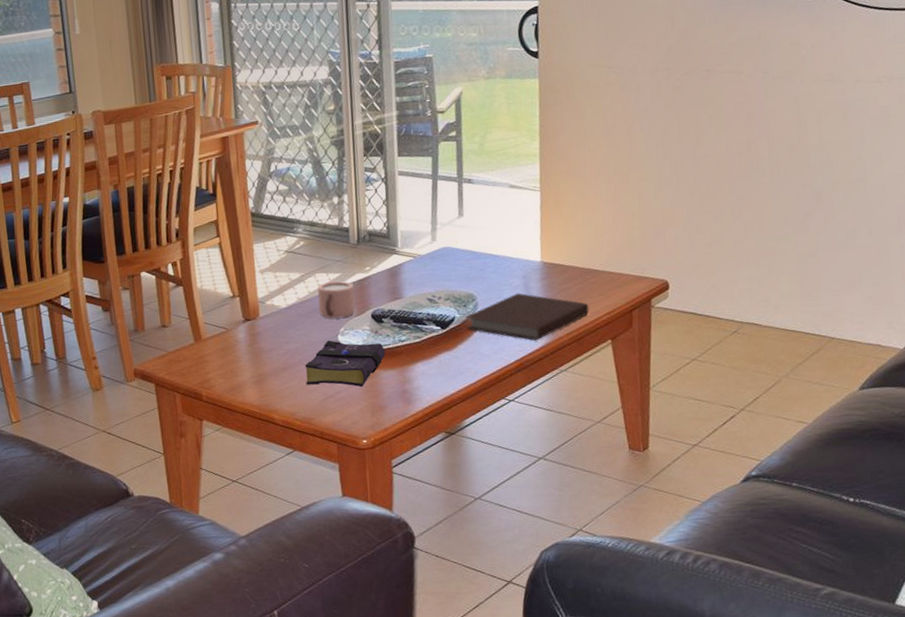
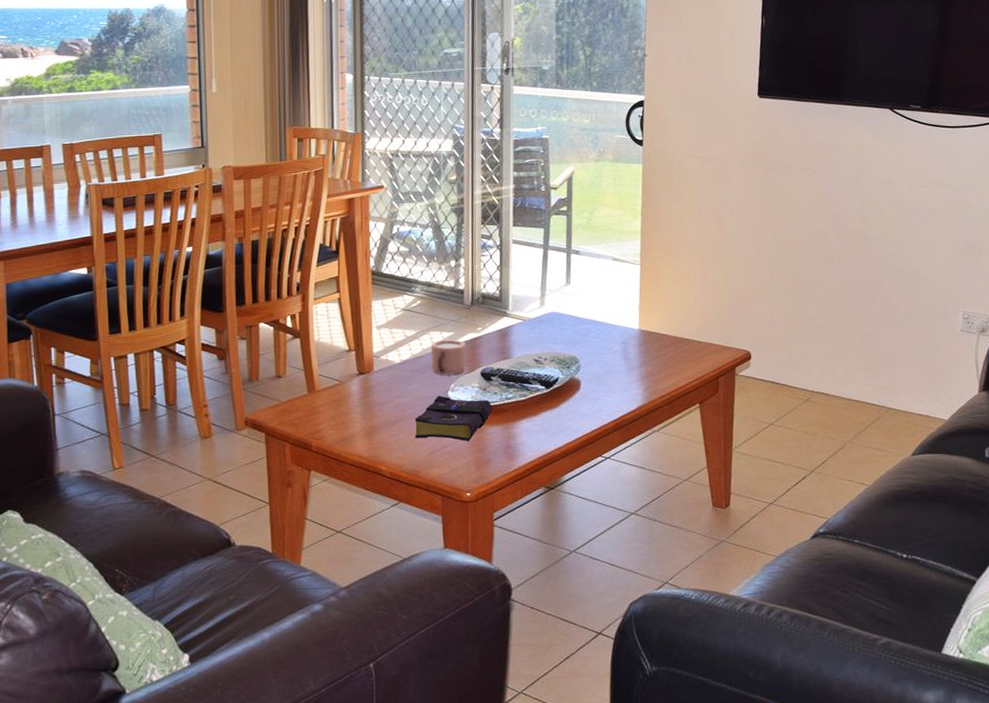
notebook: present [465,293,589,341] -> none [568,357,681,403]

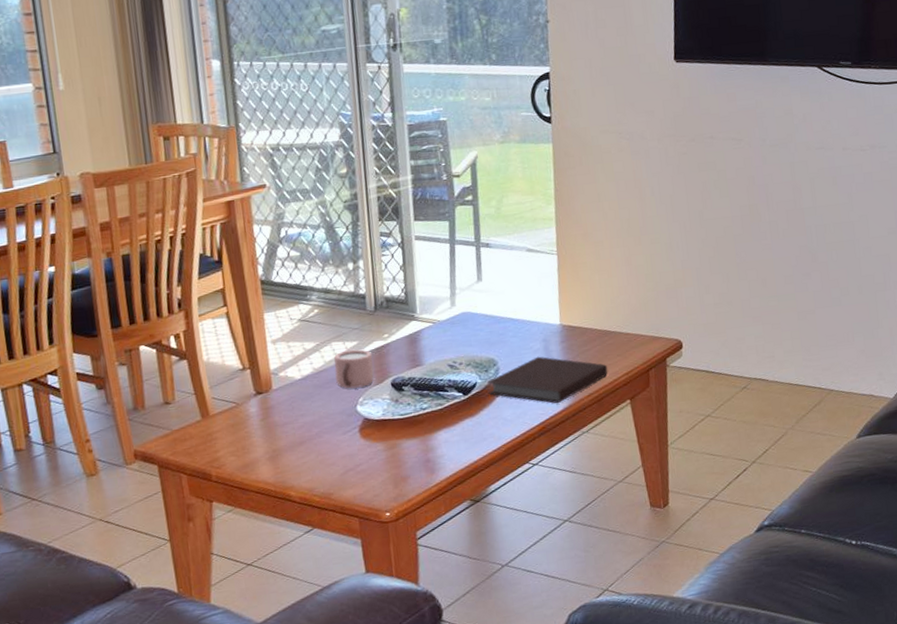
book: present [414,395,493,442] -> none [322,411,407,459]
notebook: none [568,357,681,403] -> present [486,356,608,404]

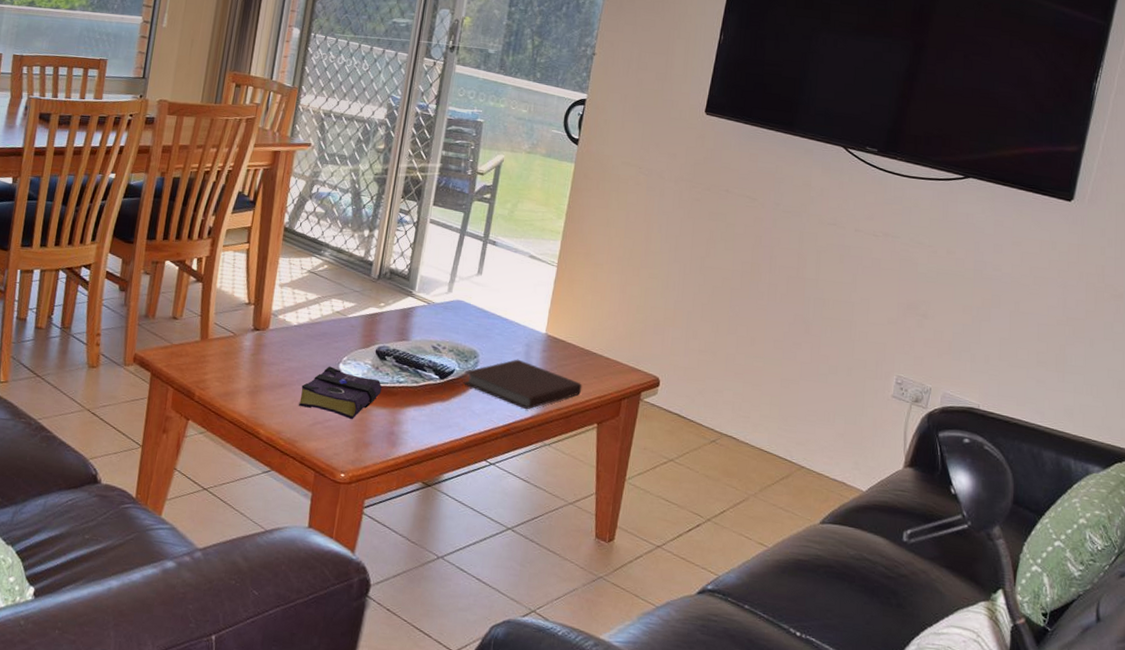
book: none [322,411,407,459] -> present [298,366,382,420]
mug: present [333,349,374,389] -> none [327,309,366,348]

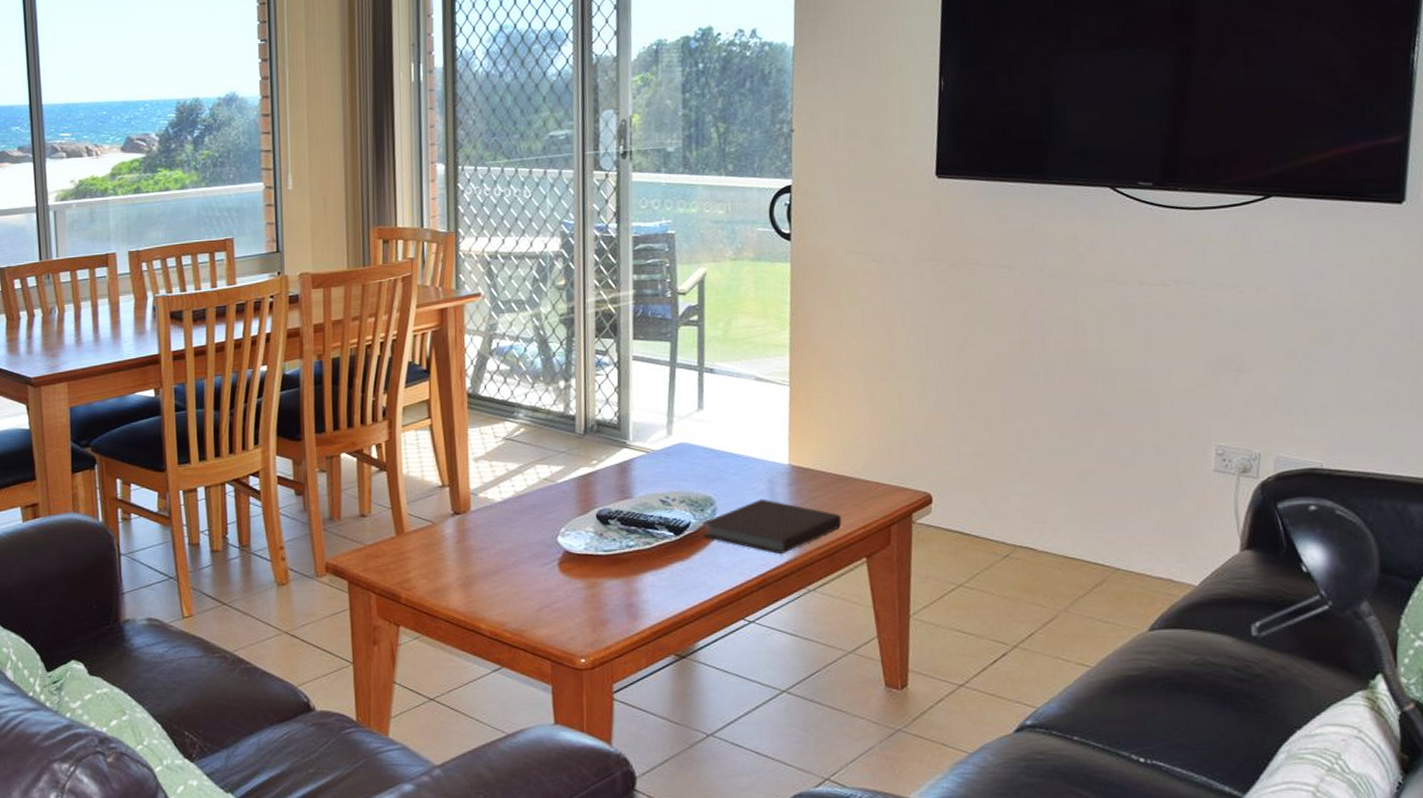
book: present [298,366,382,420] -> none [518,541,611,598]

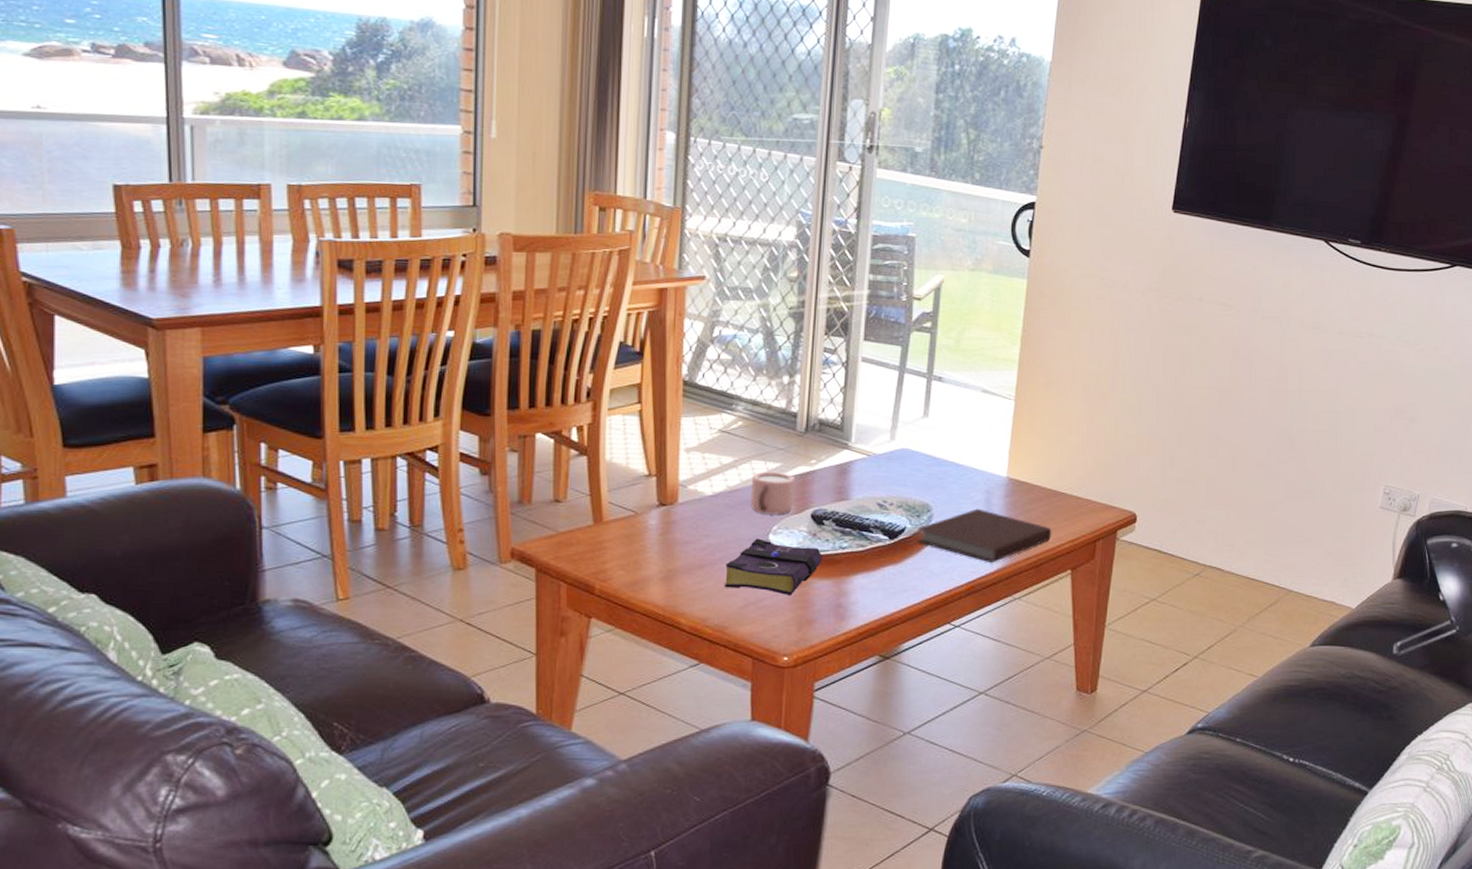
book: none [518,541,611,598] -> present [724,538,823,596]
mug: none [537,474,579,517] -> present [750,471,795,514]

